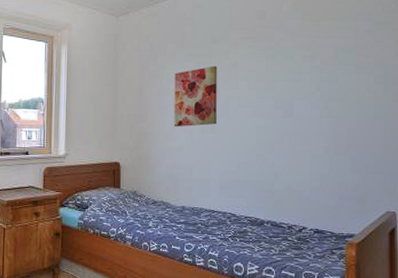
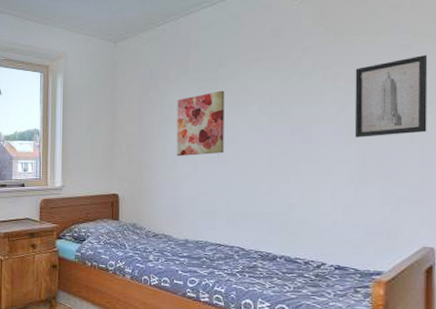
wall art: none [329,40,388,112] -> present [354,54,428,137]

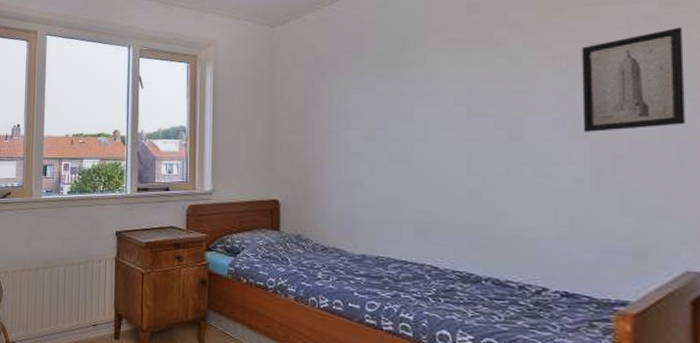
wall art: present [176,90,225,157] -> none [349,78,409,157]

